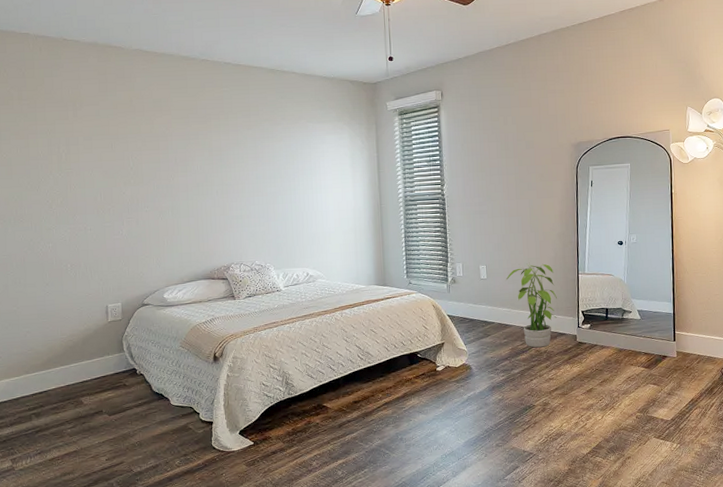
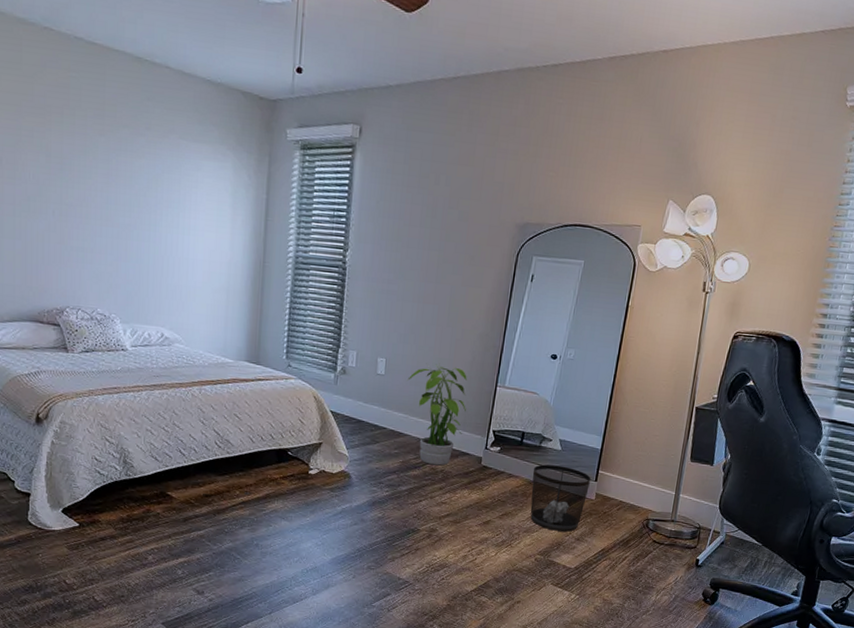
waste bin: none [620,332,670,389] -> present [530,464,591,532]

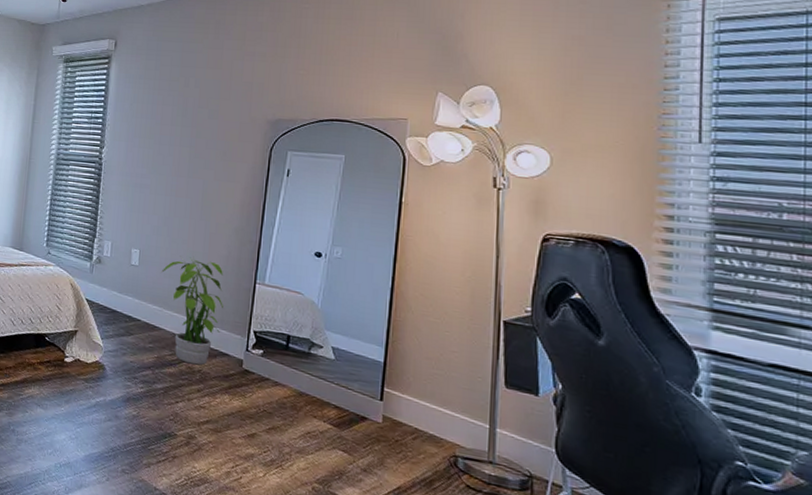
waste bin: present [530,464,591,532] -> none [302,374,374,459]

